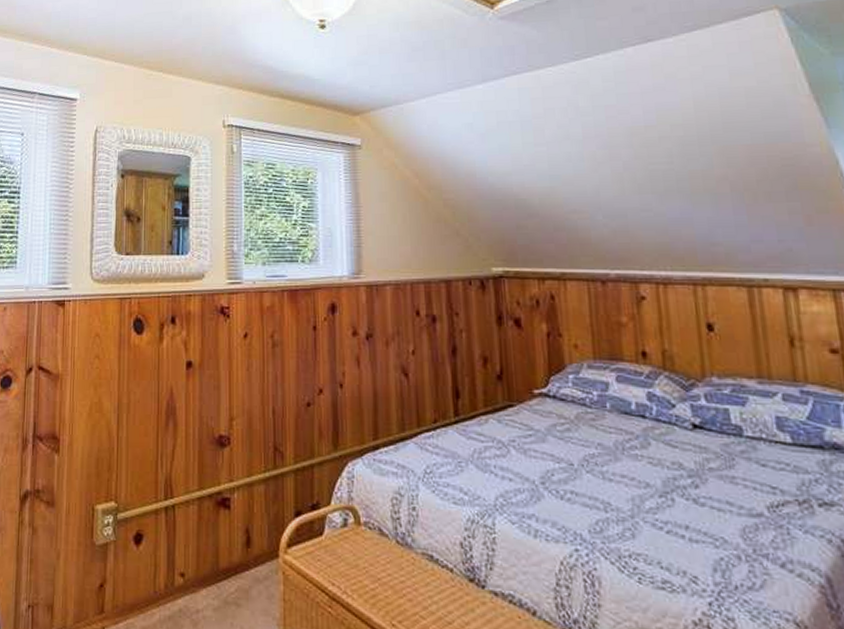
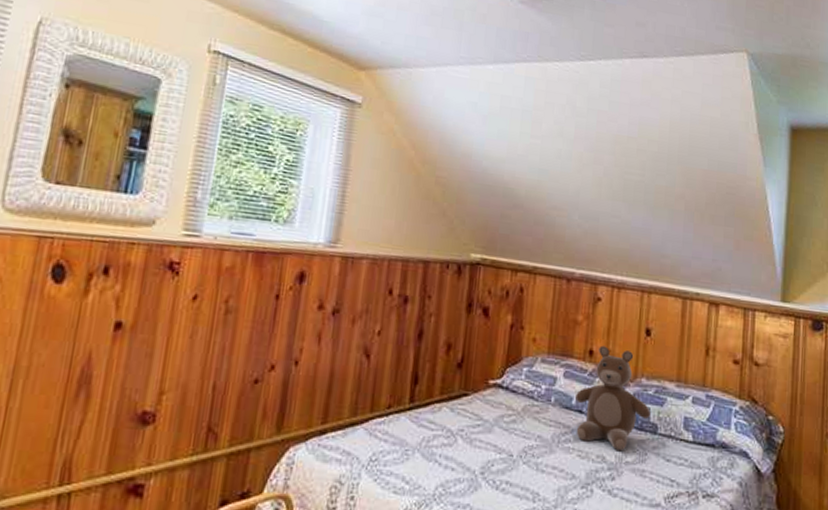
bear: none [634,346,730,457] -> present [576,345,650,452]

